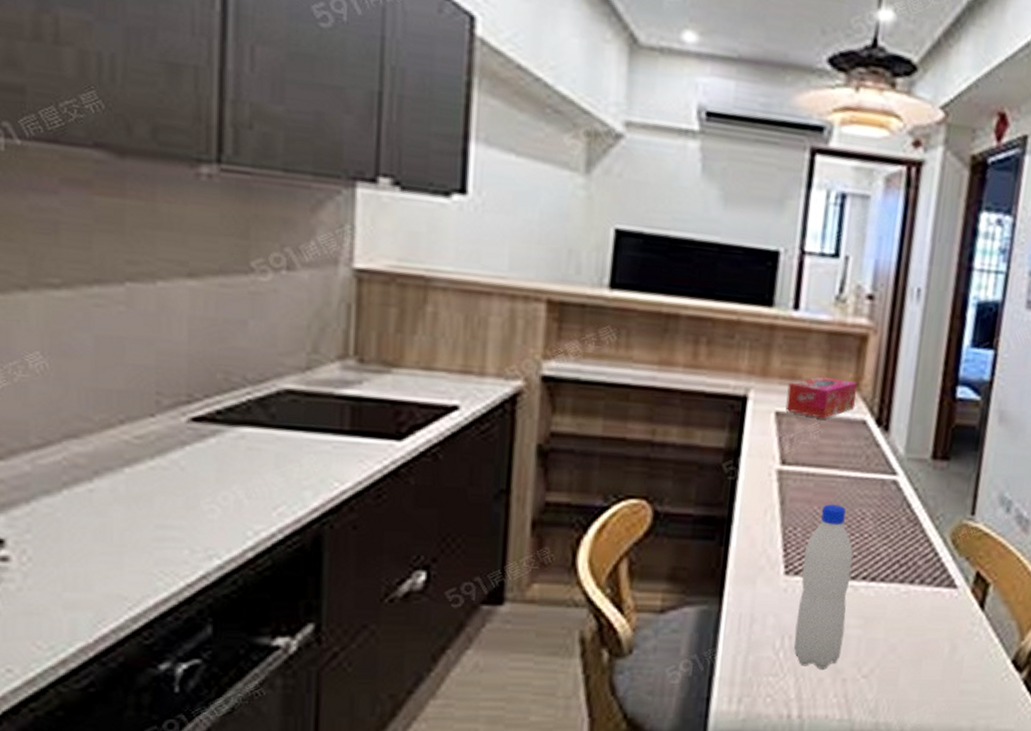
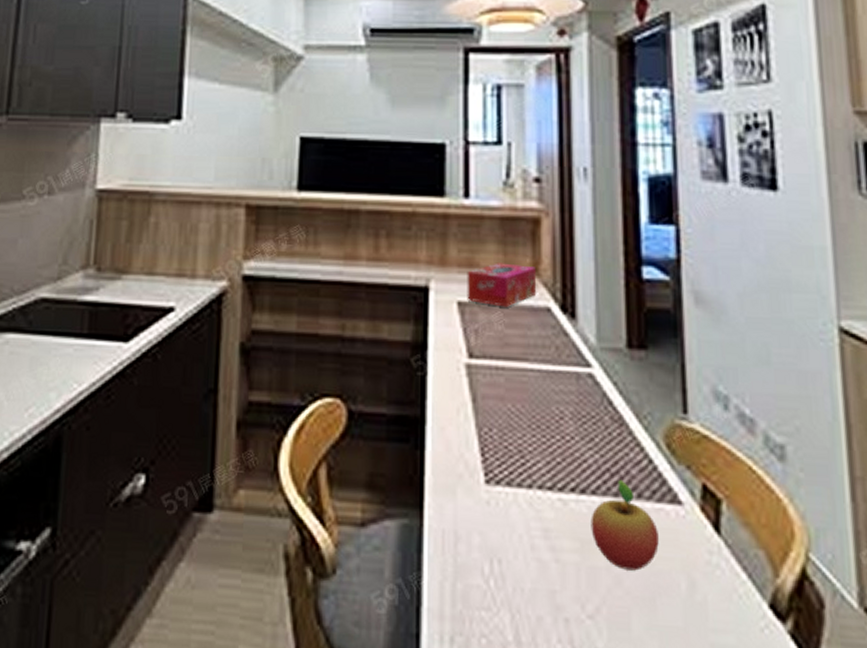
water bottle: present [793,504,854,669] -> none [503,401,559,605]
fruit: none [875,569,933,640] -> present [591,479,659,571]

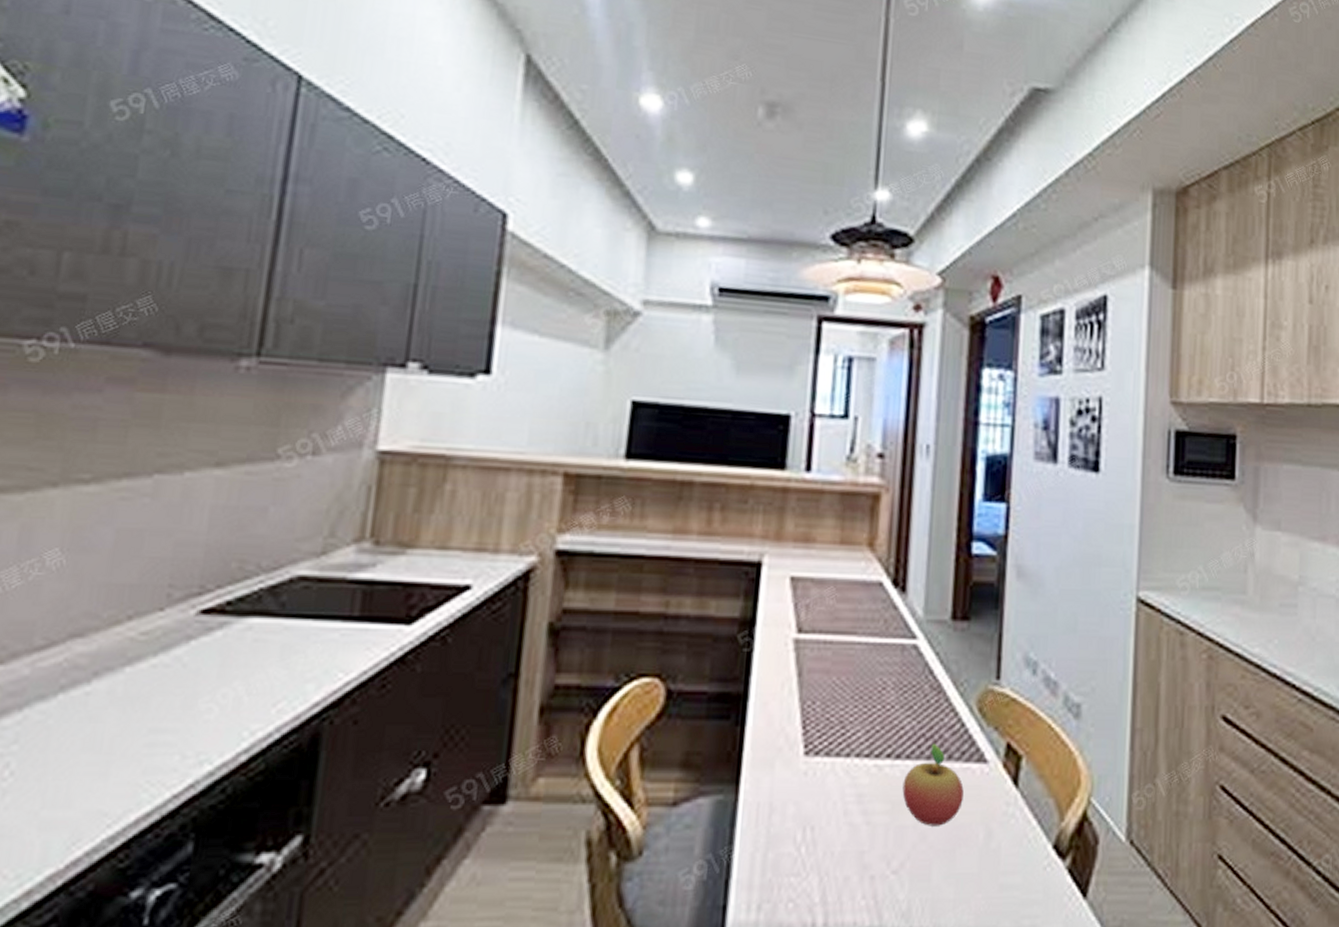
tissue box: present [467,262,537,308] -> none [800,537,873,582]

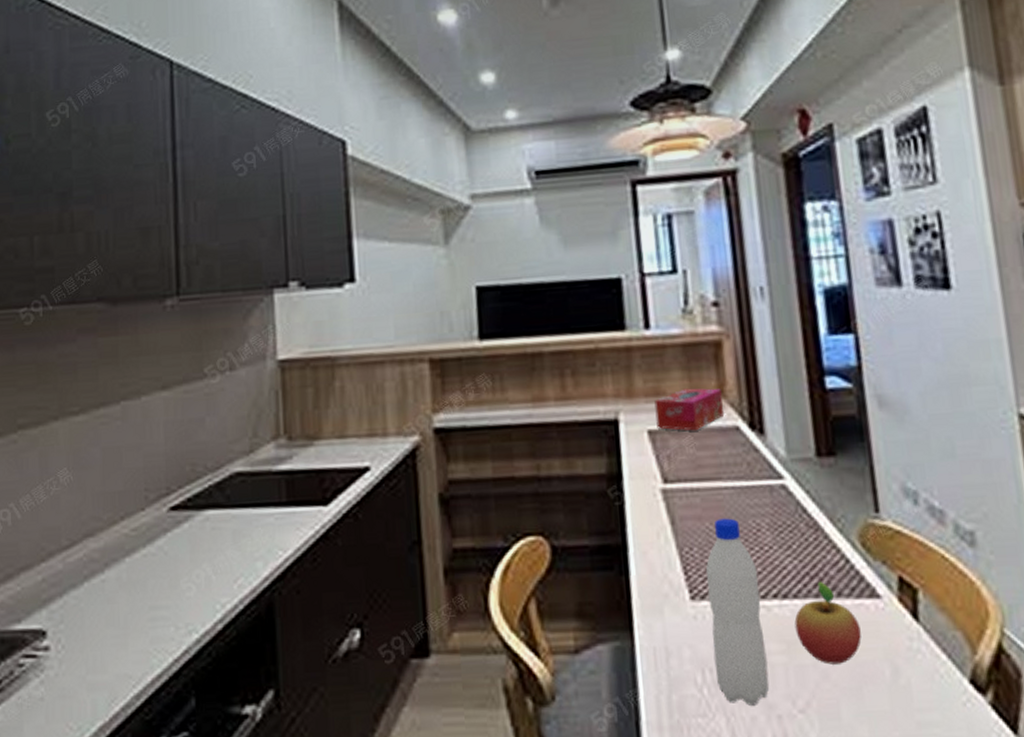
tissue box: none [800,537,873,582] -> present [654,388,725,431]
water bottle: none [816,674,876,865] -> present [705,518,770,706]

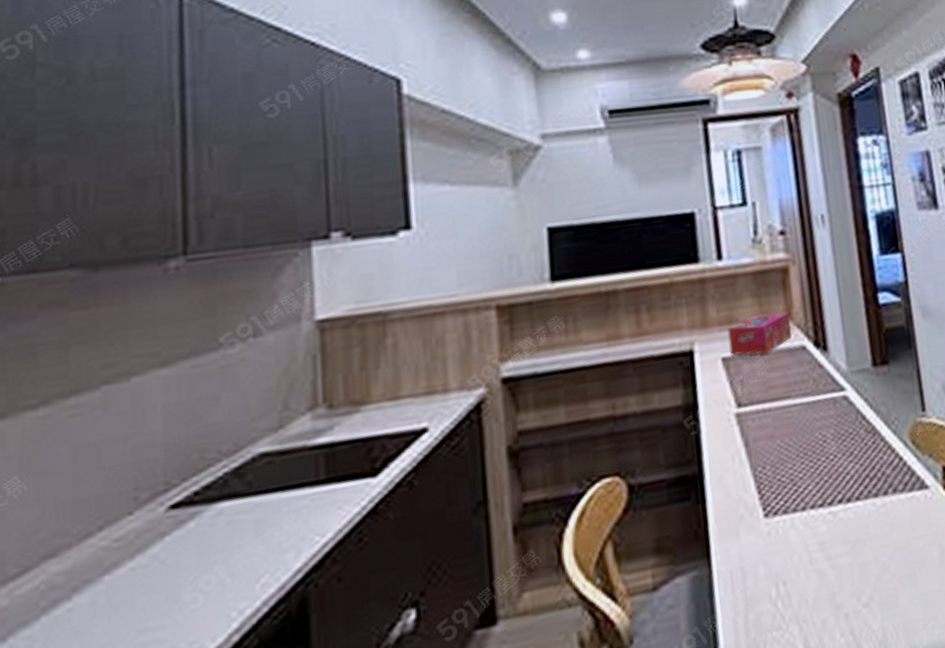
water bottle: present [705,518,770,706] -> none [777,433,837,612]
fruit: present [794,581,862,665] -> none [857,480,914,557]

